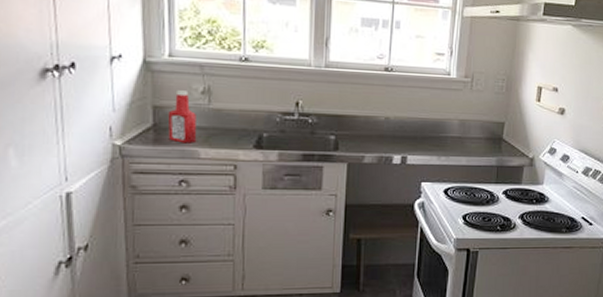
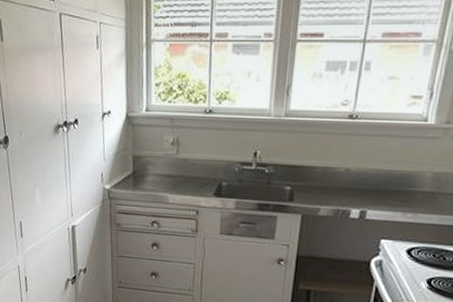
ketchup bottle: present [167,90,197,144] -> none [144,142,167,190]

